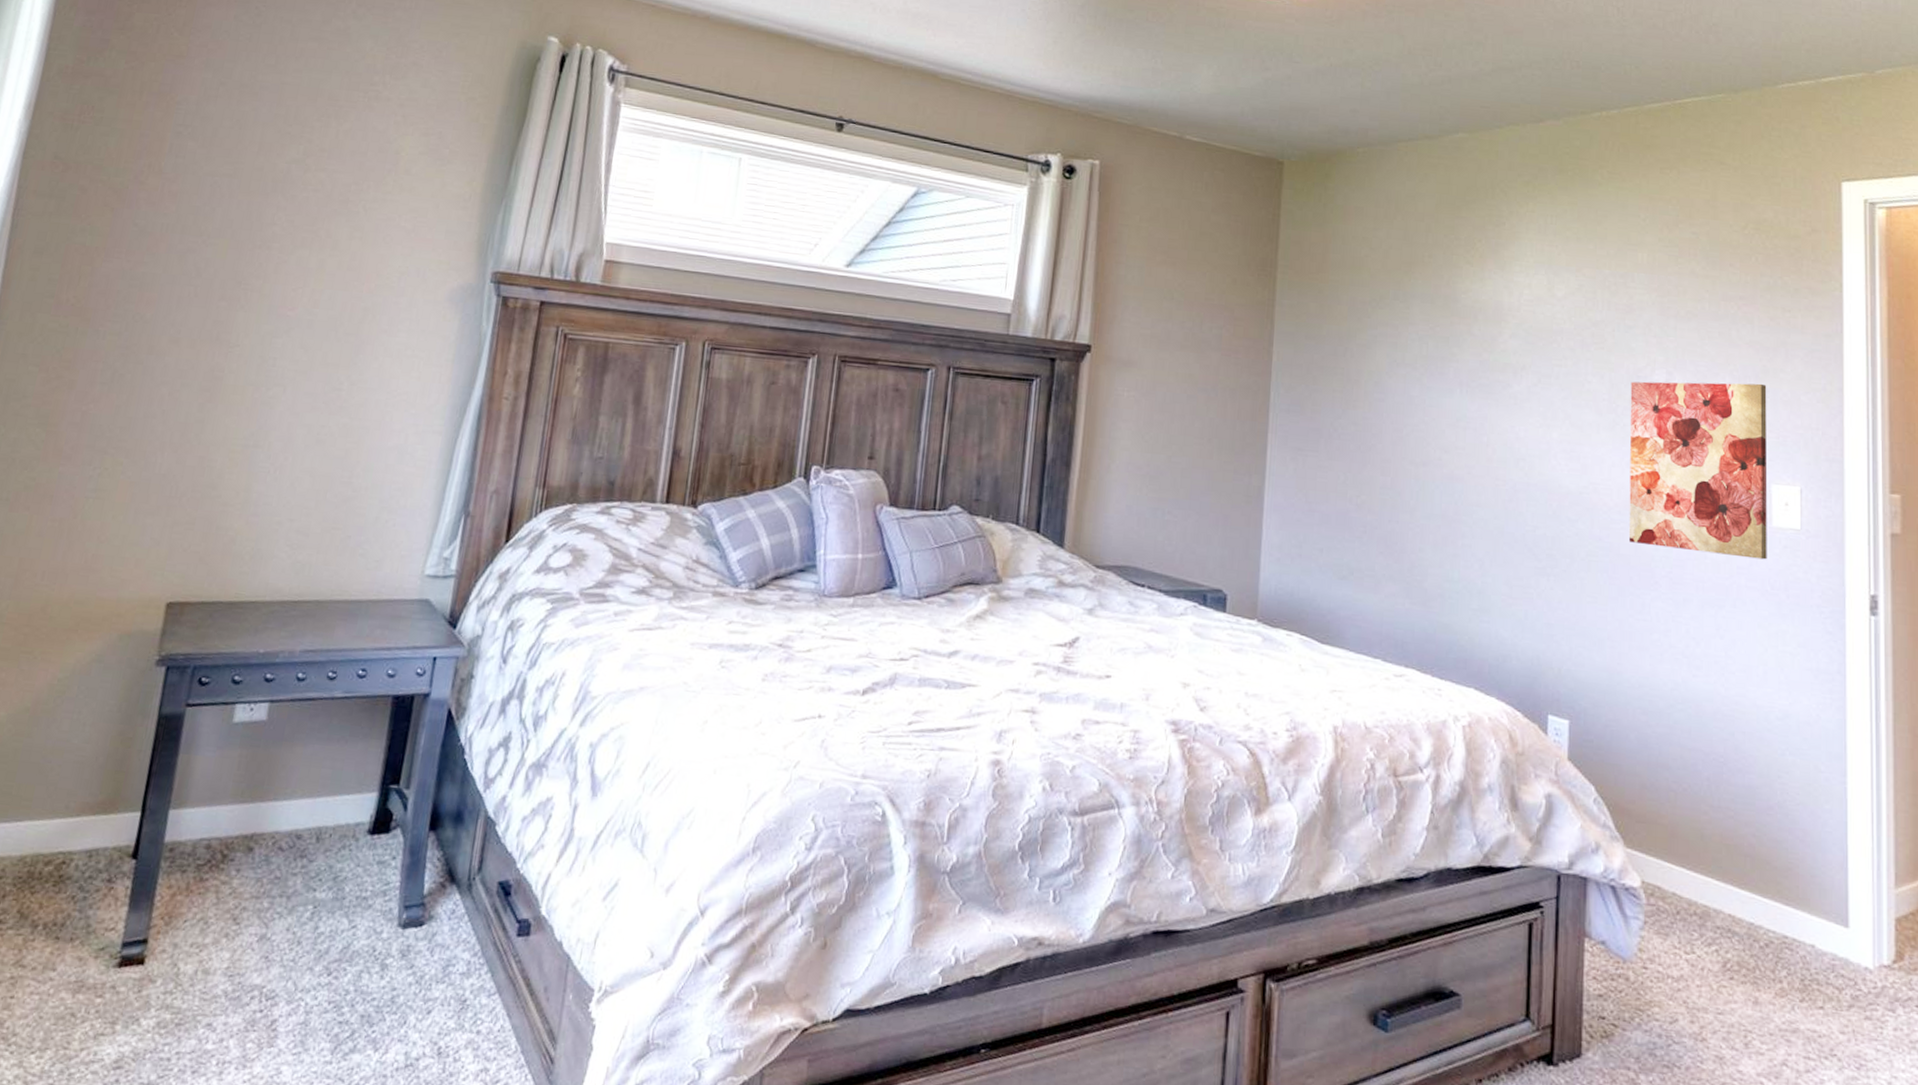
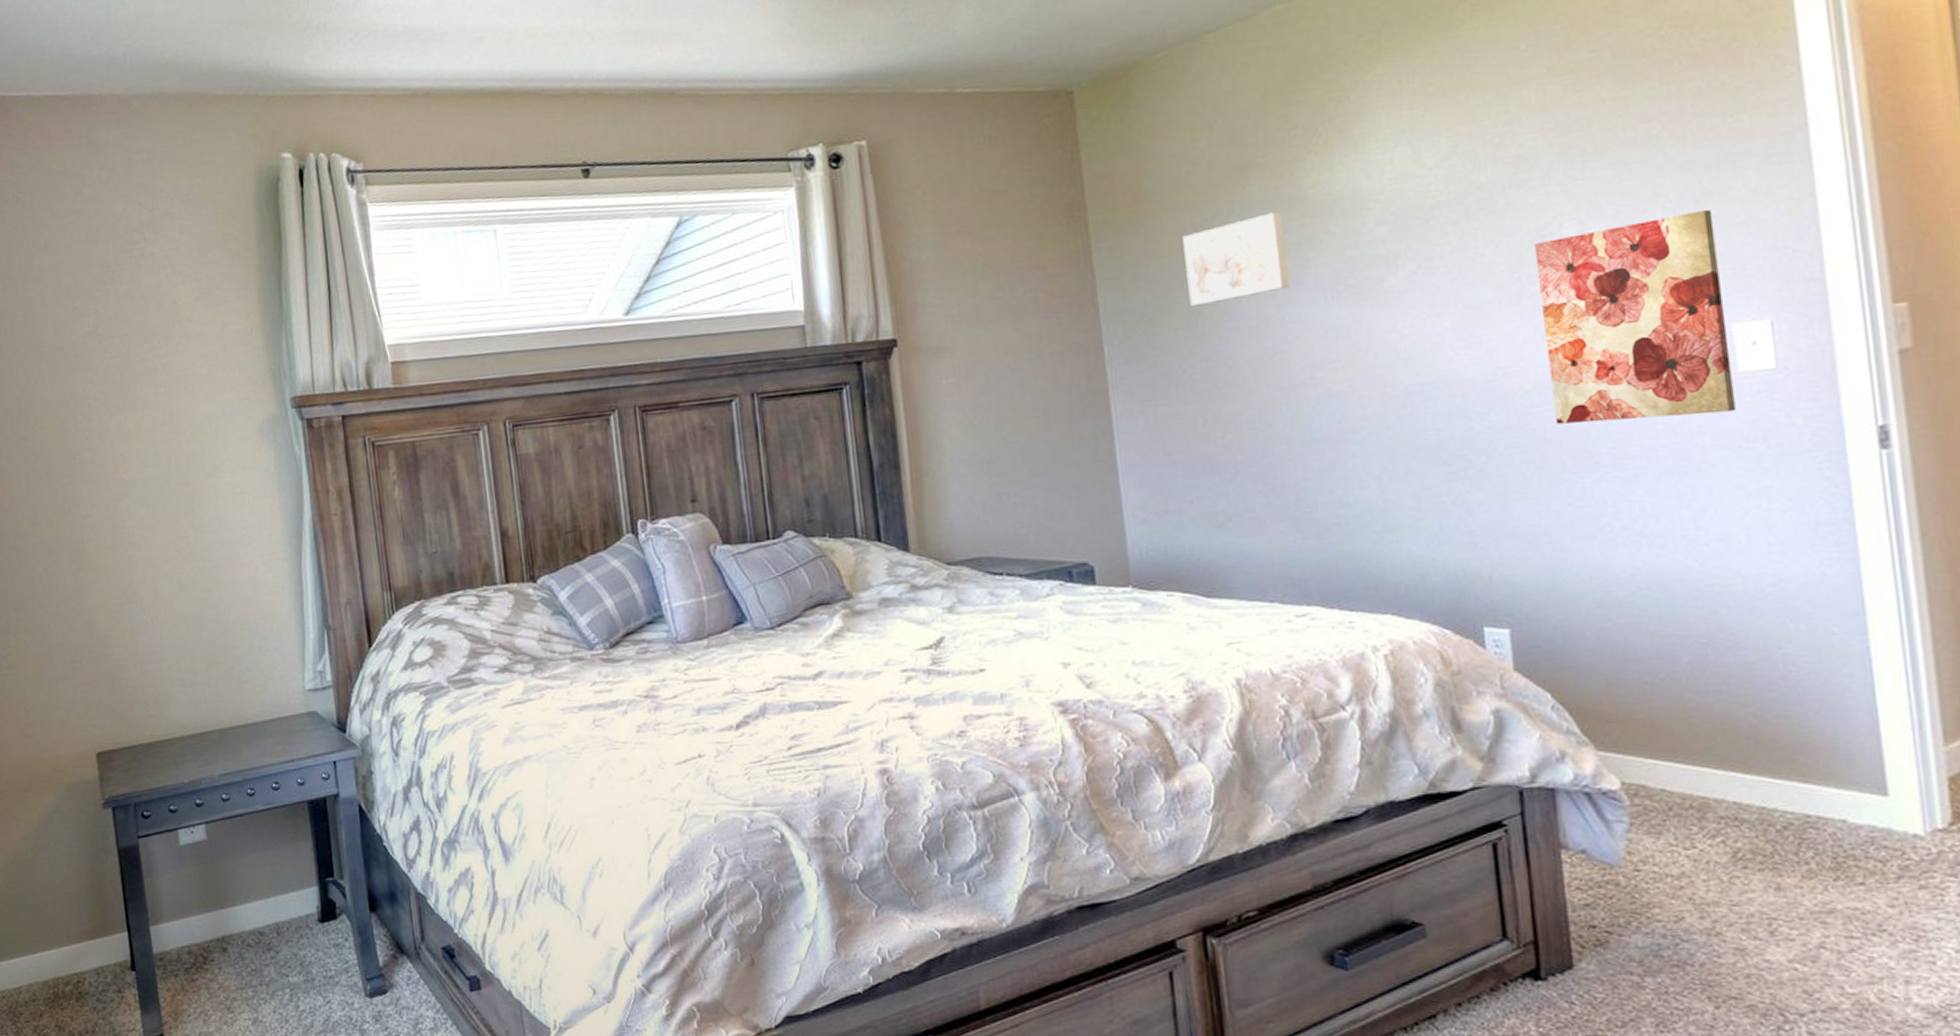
wall art: none [1349,306,1437,375] -> present [1182,211,1290,307]

